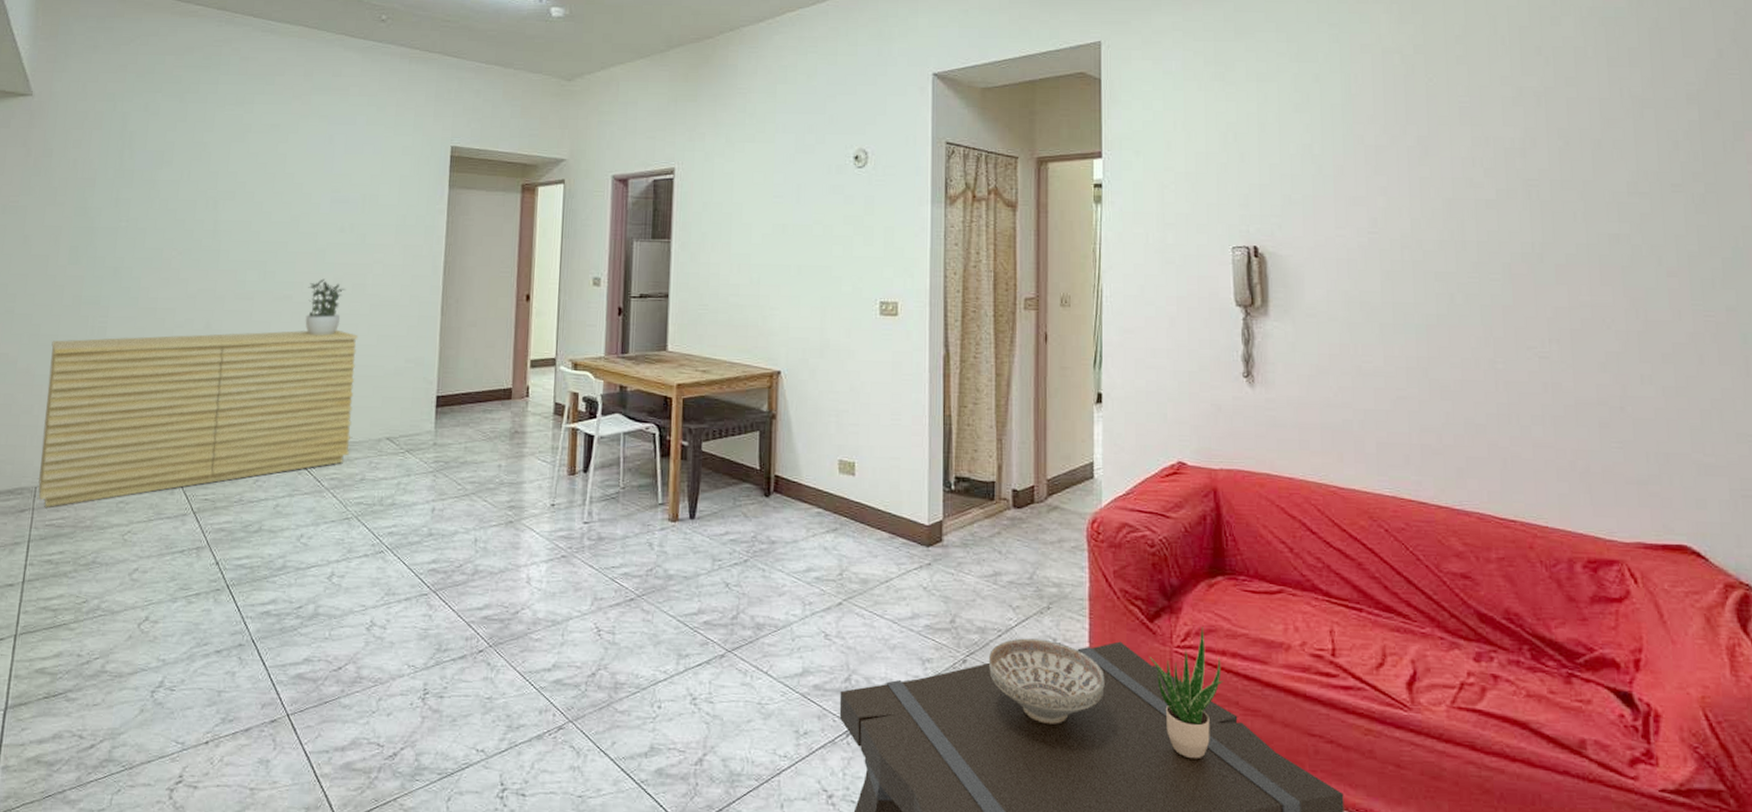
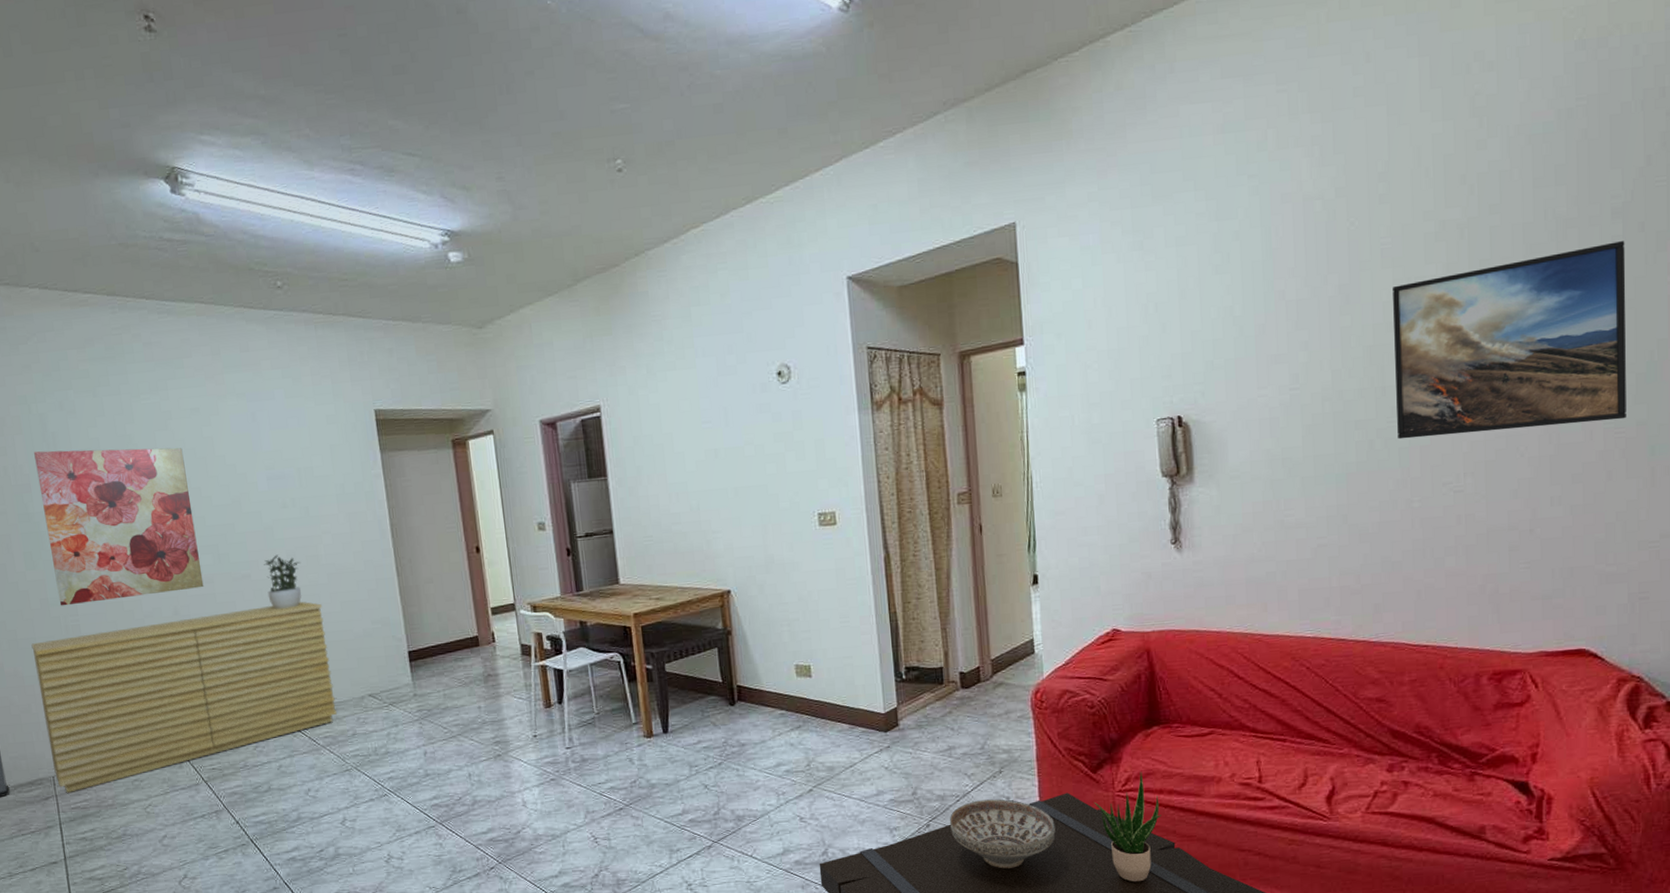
wall art: none [92,148,254,306] -> present [34,448,204,606]
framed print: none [1471,126,1715,303] -> present [1393,241,1627,440]

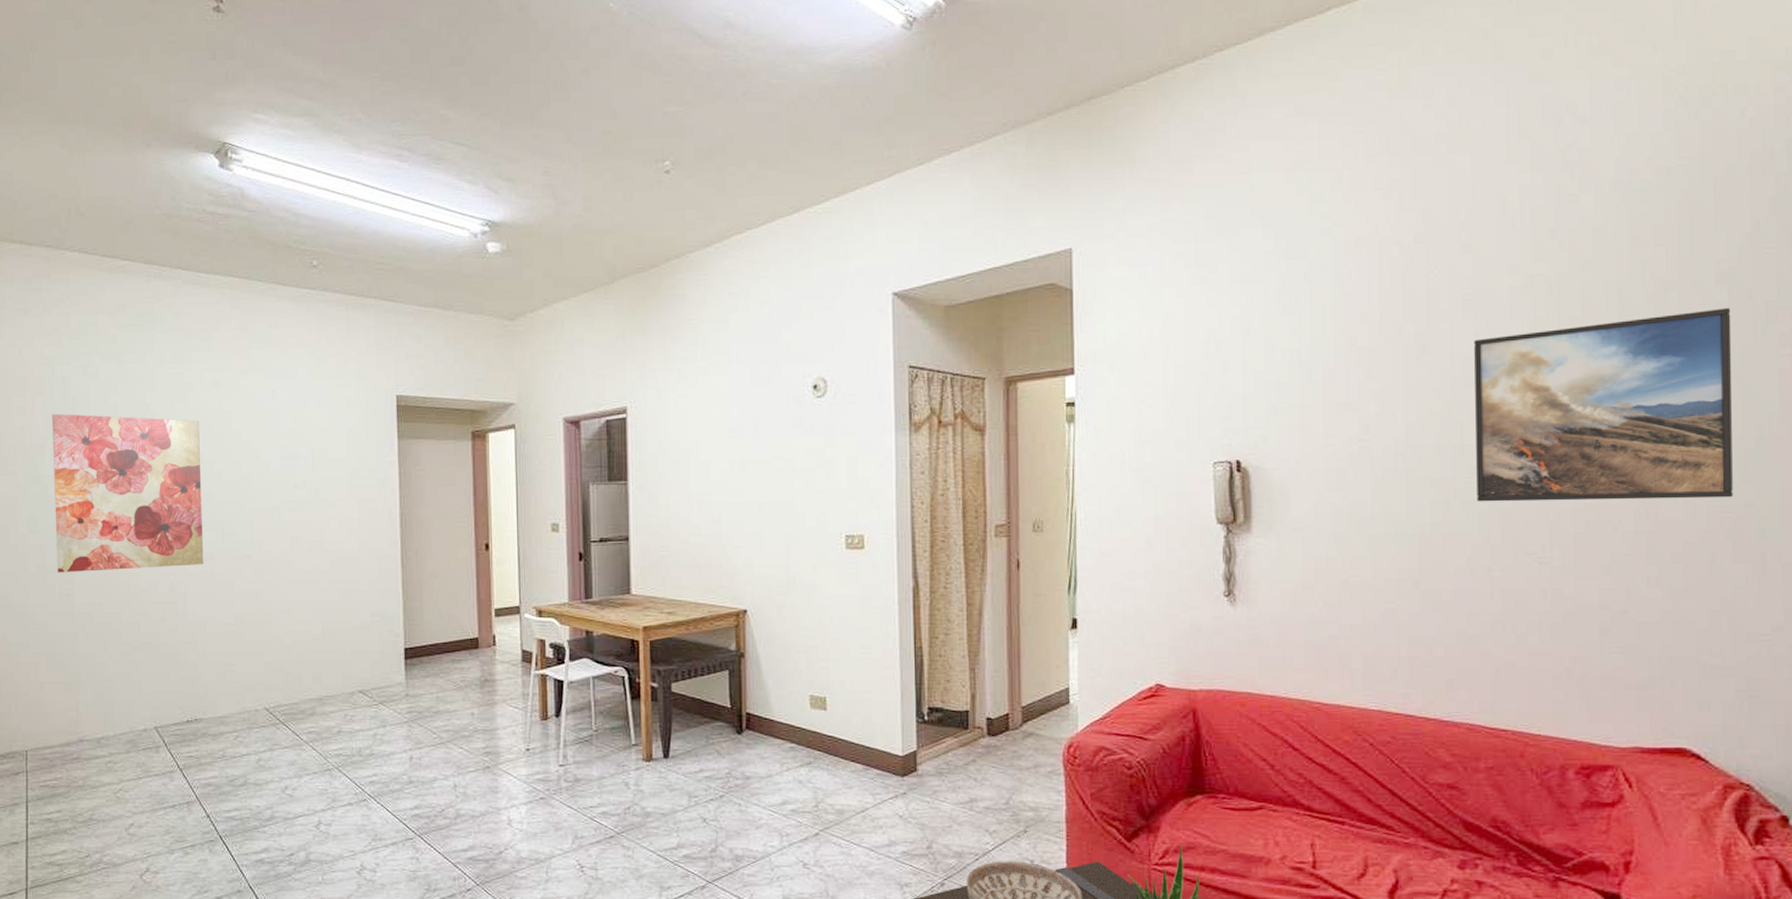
sideboard: present [31,601,337,793] -> none [23,587,324,769]
potted plant: present [264,554,301,609] -> none [267,536,304,593]

